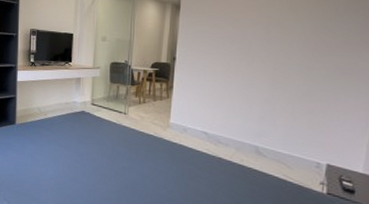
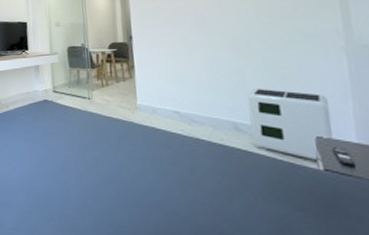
air purifier: none [269,117,347,186] -> present [247,88,333,162]

